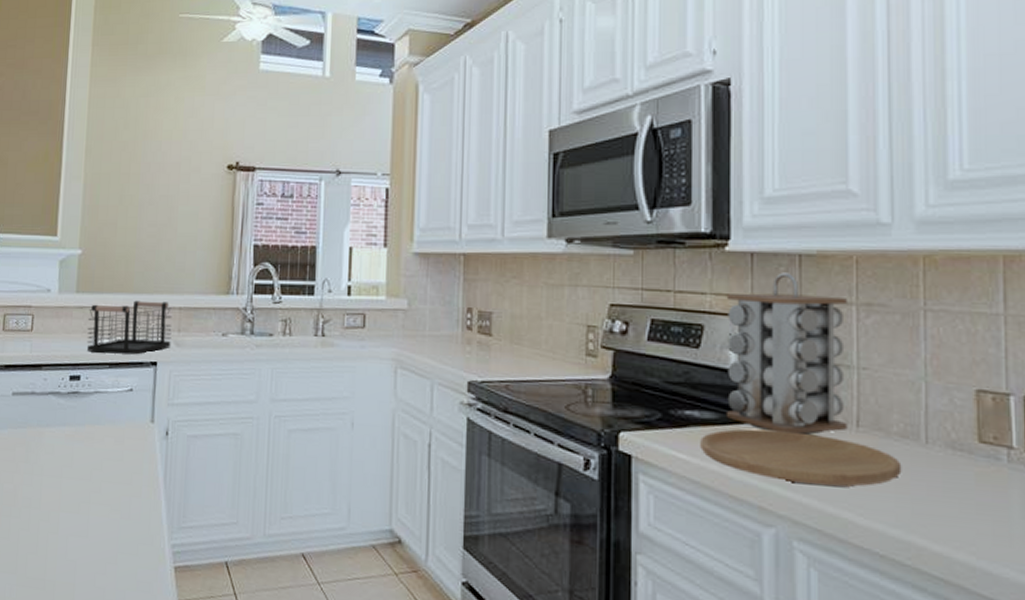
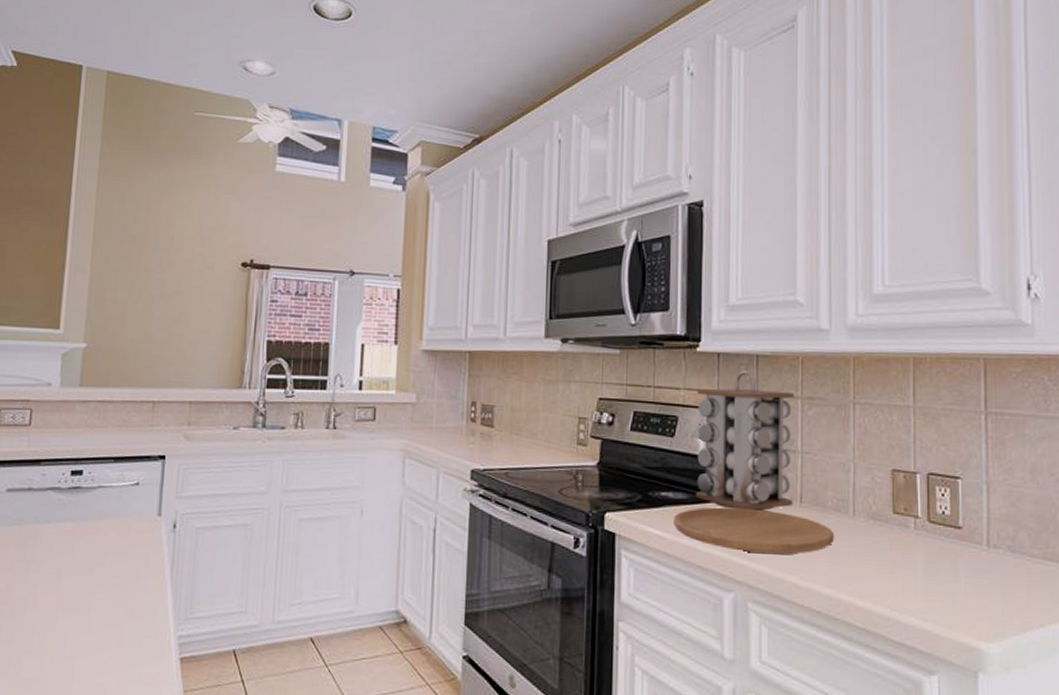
dish rack: present [86,300,173,355] -> none [90,394,182,449]

